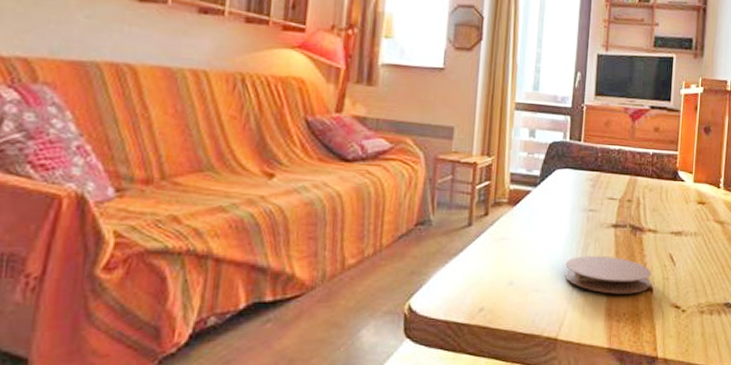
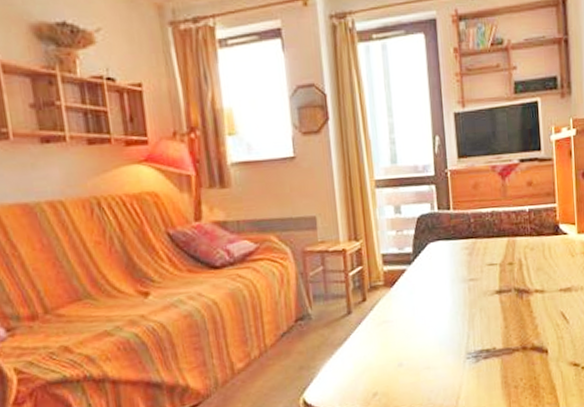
coaster: present [564,256,651,294] -> none [453,323,545,361]

